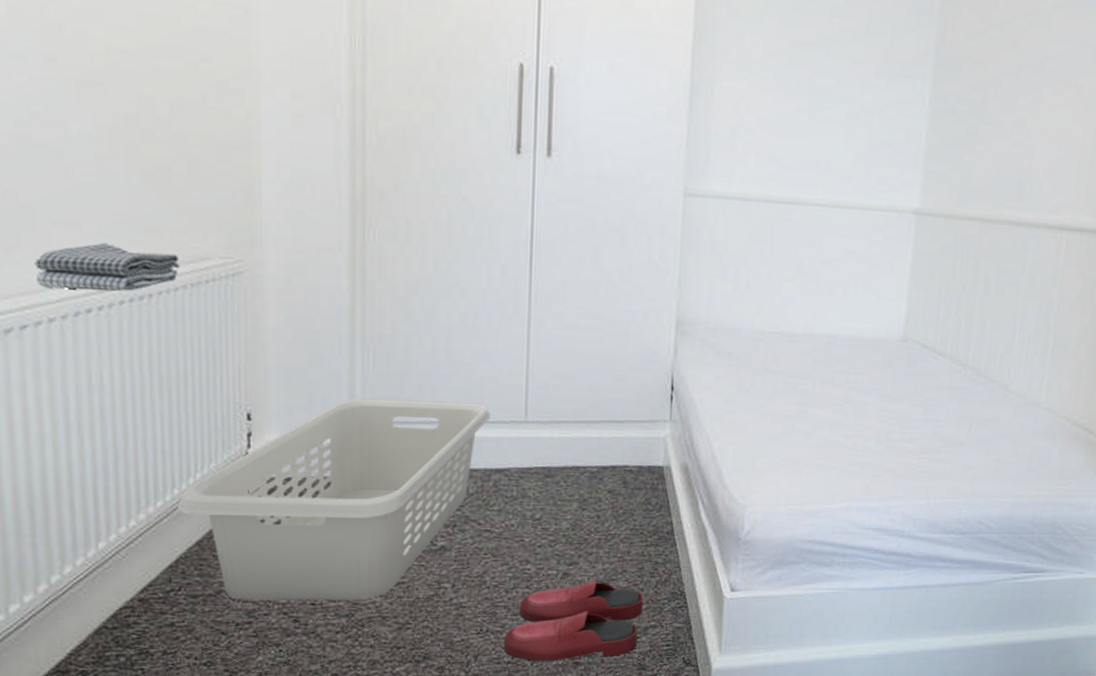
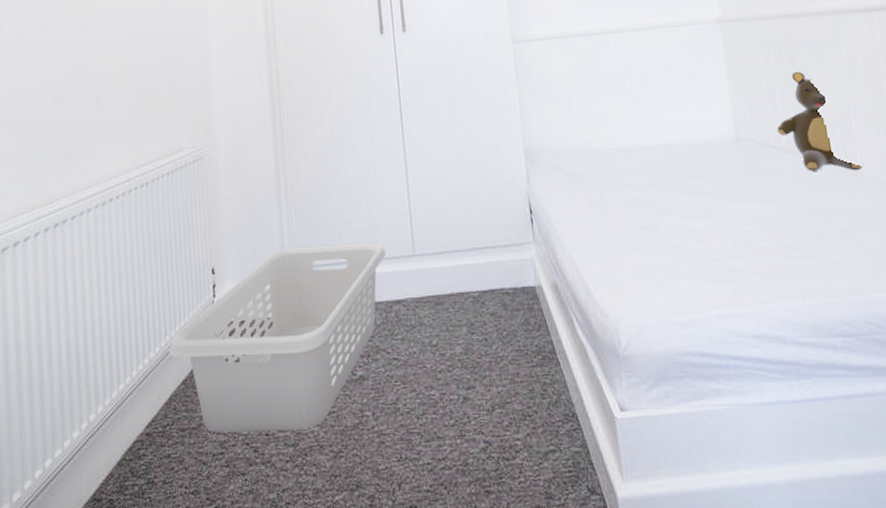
towel: present [36,242,181,292] -> none [80,148,165,187]
slippers: present [504,579,644,662] -> none [421,403,540,490]
teddy bear: none [944,279,1016,385] -> present [777,71,864,171]

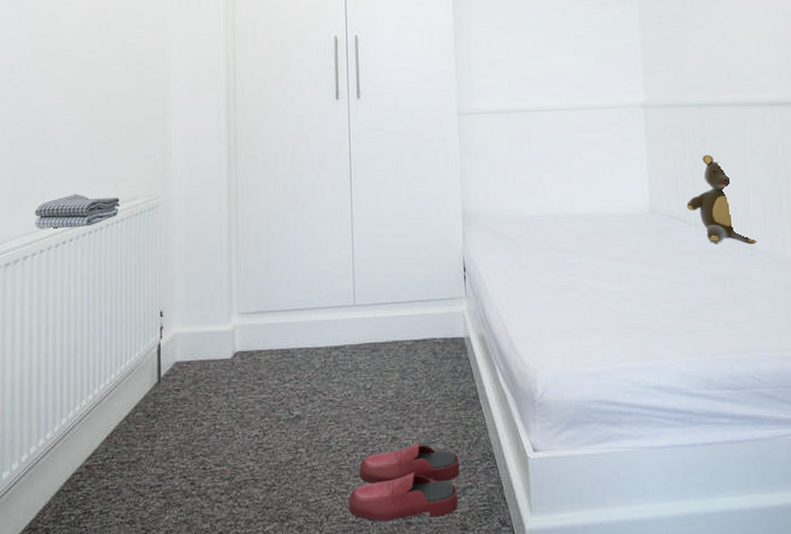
towel: none [80,148,165,187] -> present [35,194,120,229]
laundry basket: present [169,242,386,432] -> none [113,292,328,466]
slippers: none [421,403,540,490] -> present [349,442,460,521]

